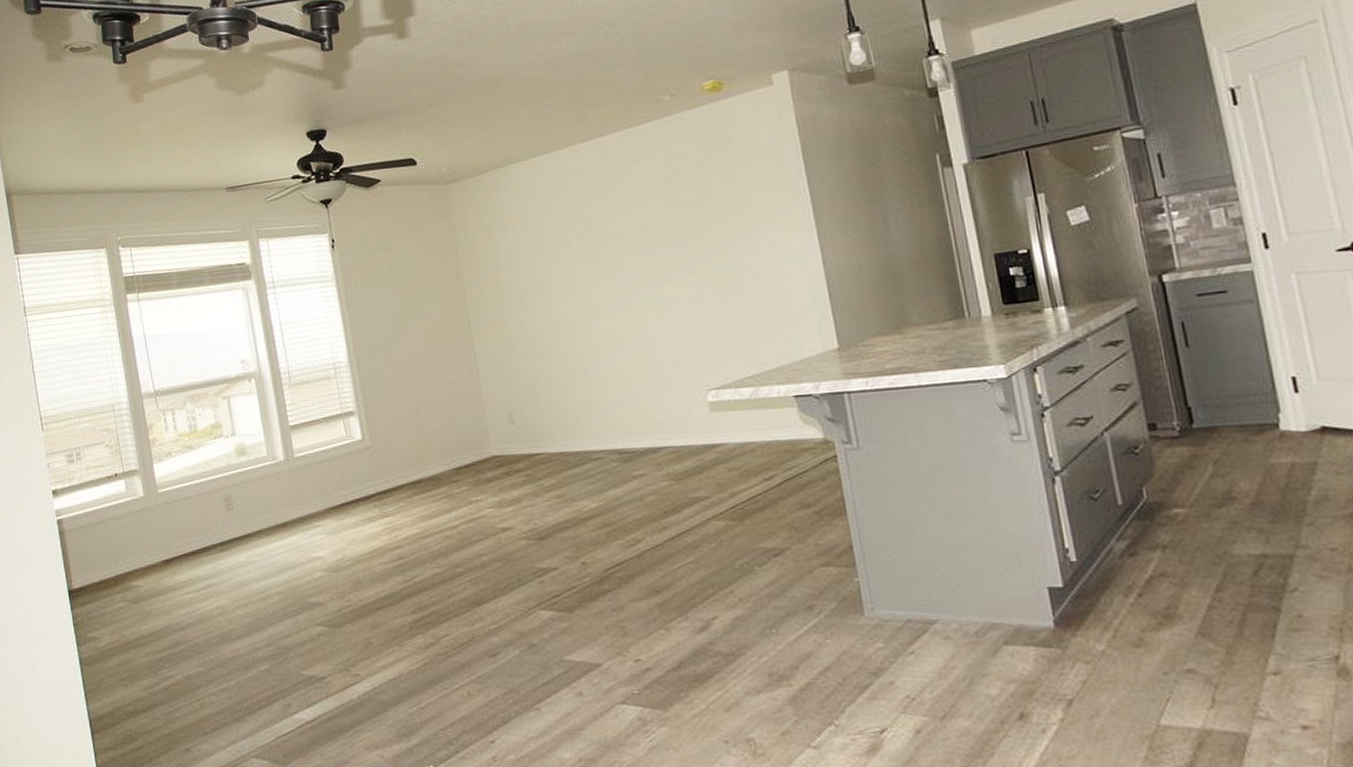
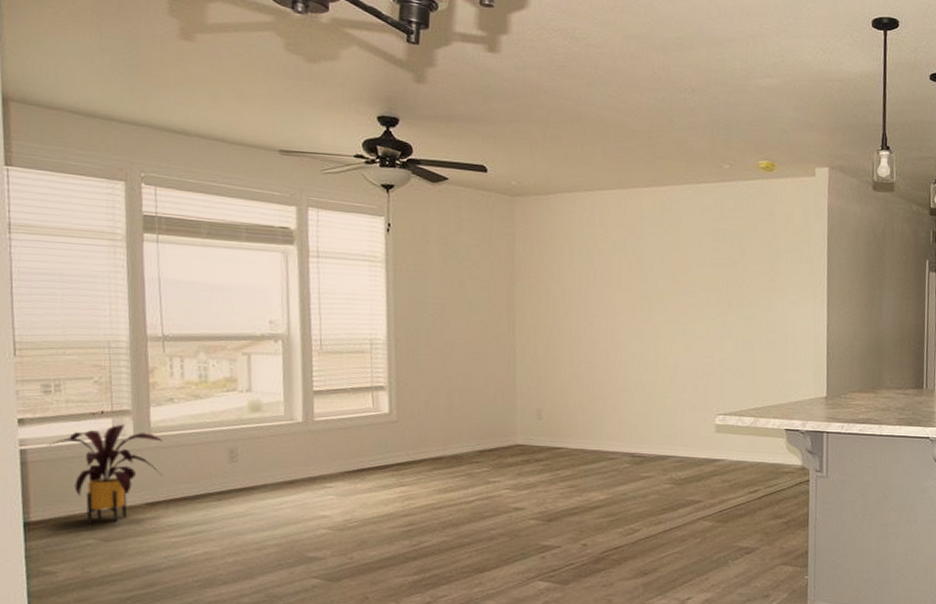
house plant: none [76,484,172,587] -> present [46,424,162,524]

